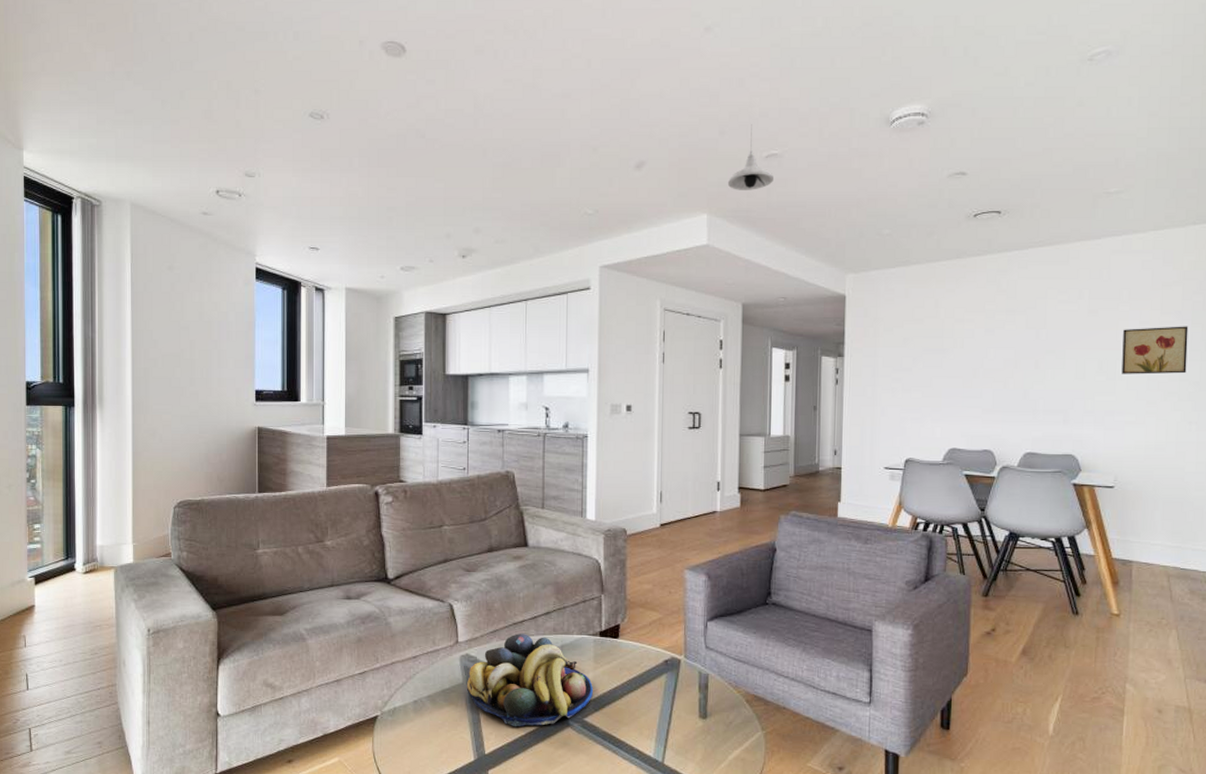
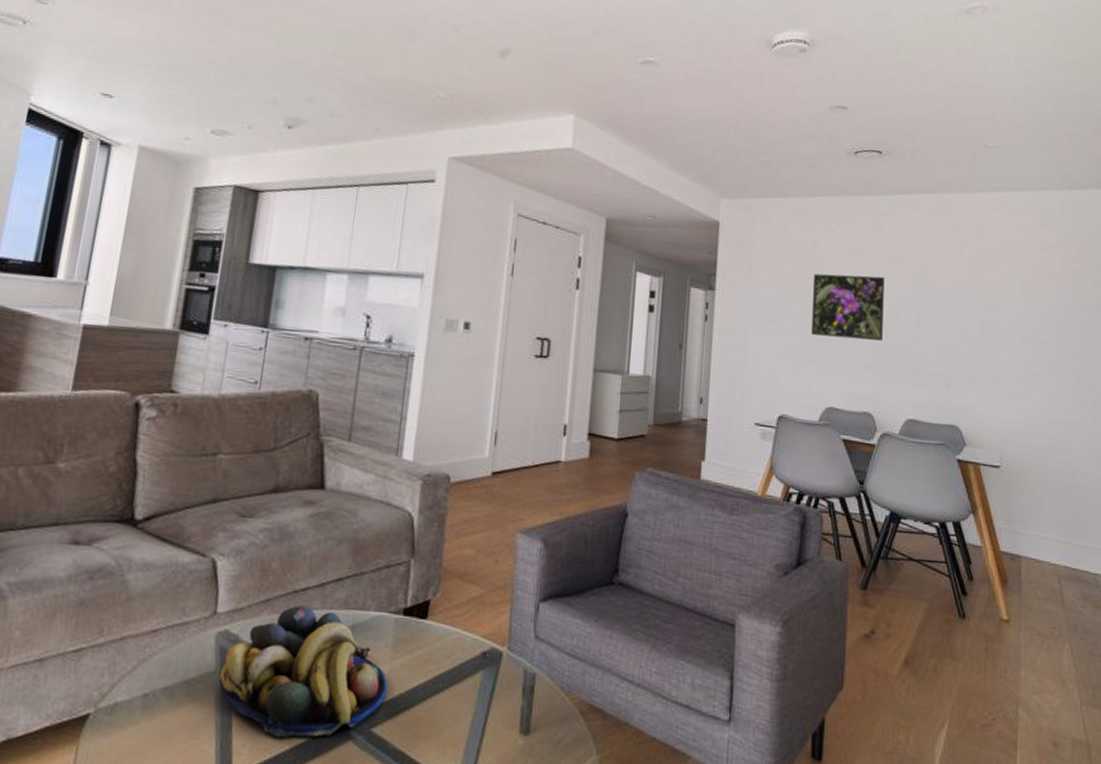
pendant light: present [727,124,773,190] -> none [598,27,648,96]
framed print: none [934,329,1004,388] -> present [811,273,885,341]
wall art: present [1122,326,1189,375] -> none [1005,291,1069,346]

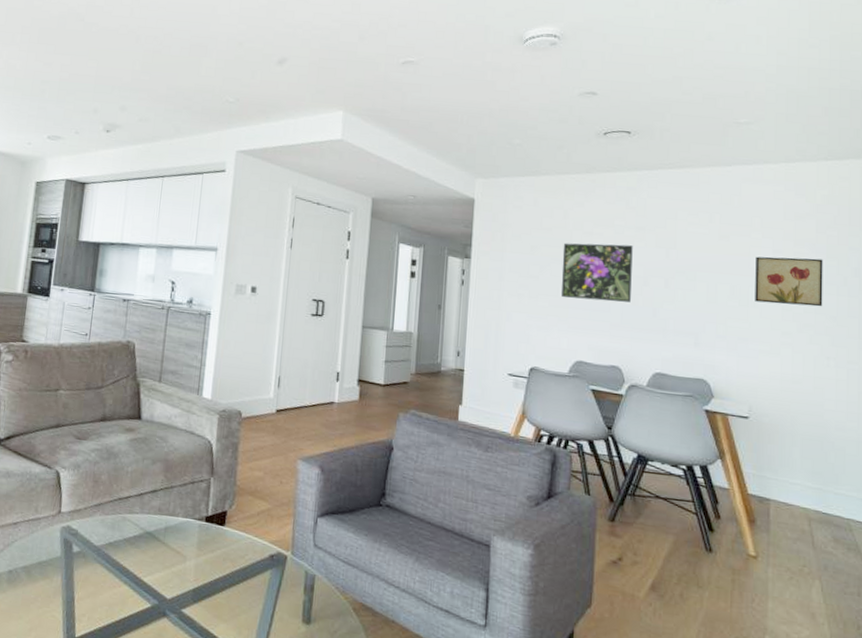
fruit bowl: present [219,605,388,738] -> none [64,509,194,613]
wall art: none [1005,291,1069,346] -> present [755,256,823,307]

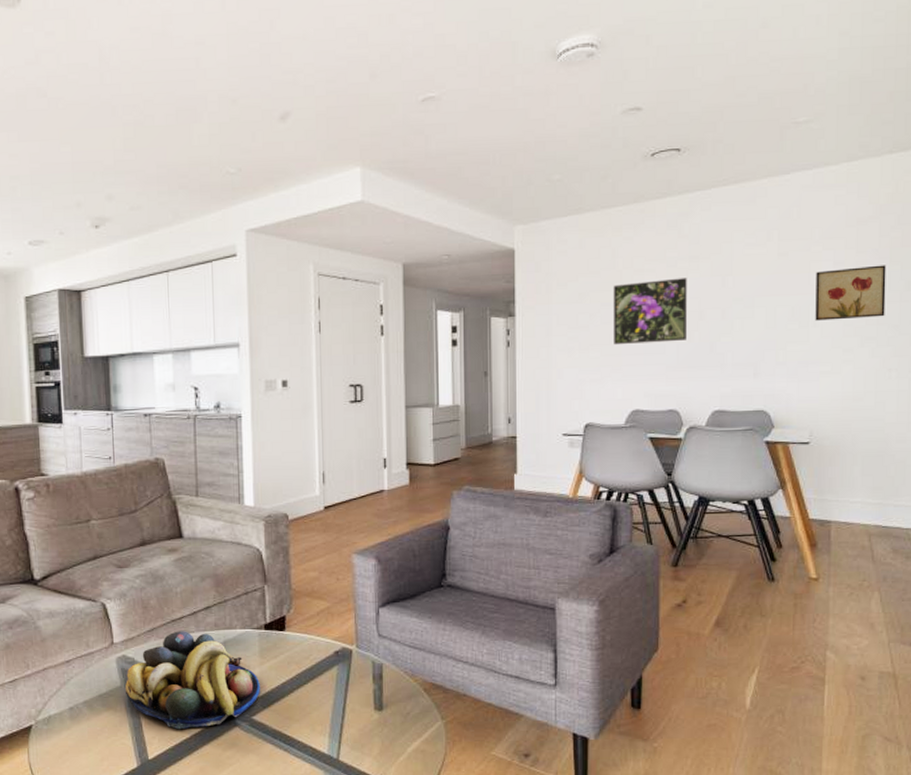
fruit bowl: none [64,509,194,613] -> present [125,631,260,730]

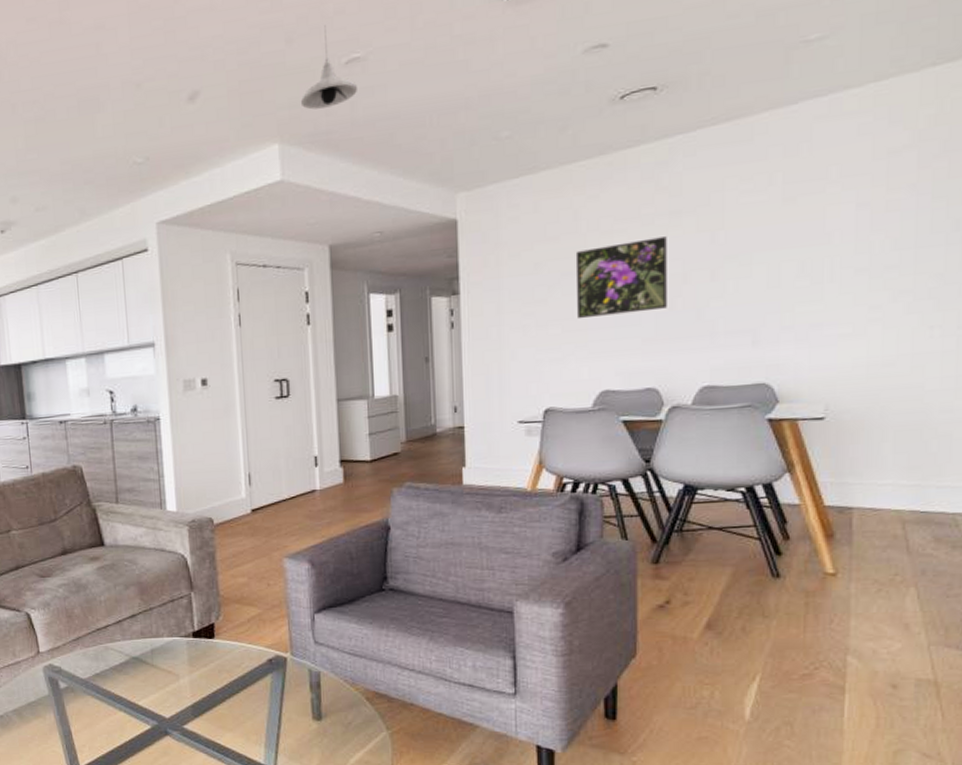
fruit bowl: present [125,631,260,730] -> none [53,639,191,738]
pendant light: none [381,65,431,139] -> present [300,25,357,110]
wall art: present [815,265,886,321] -> none [832,202,927,275]

